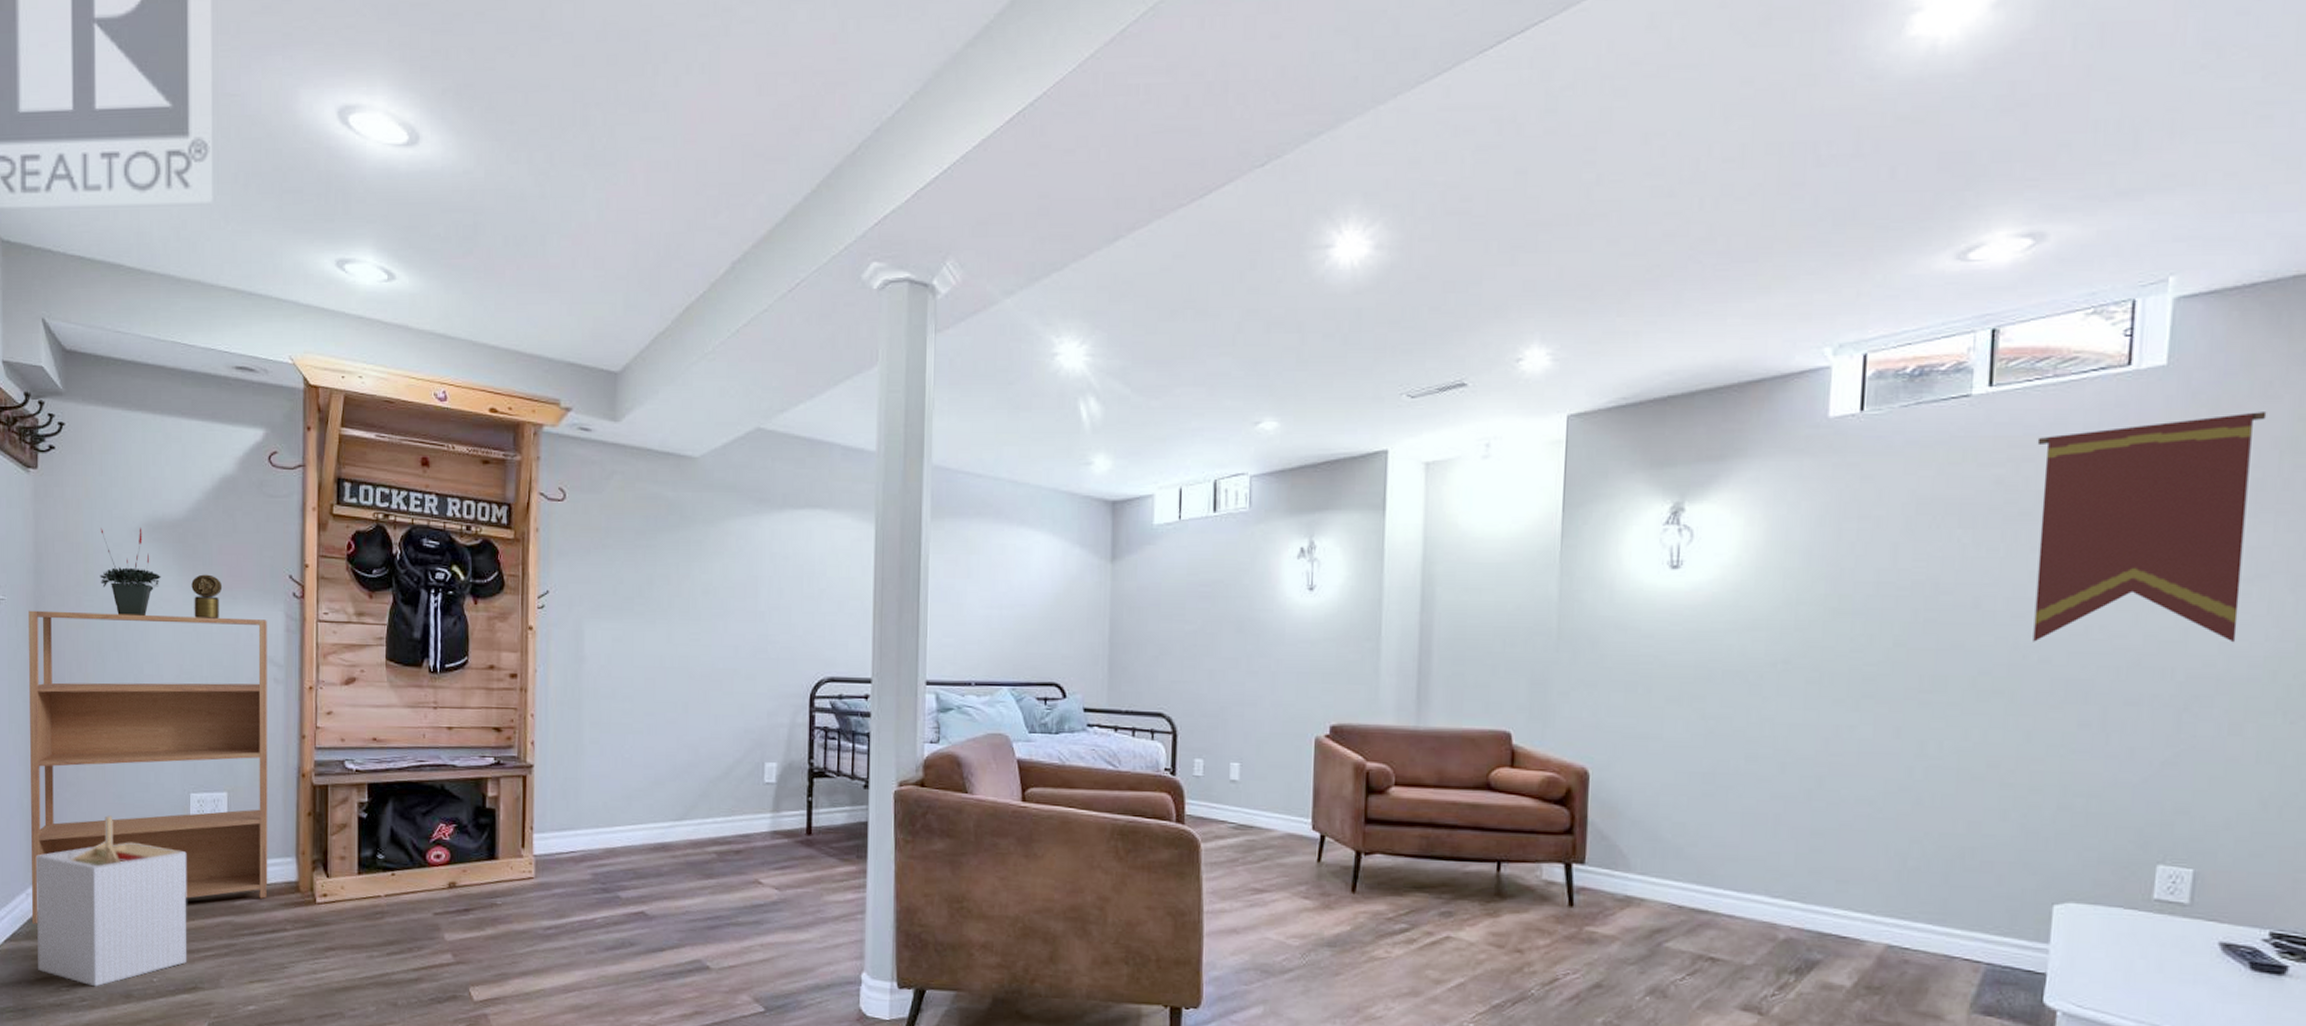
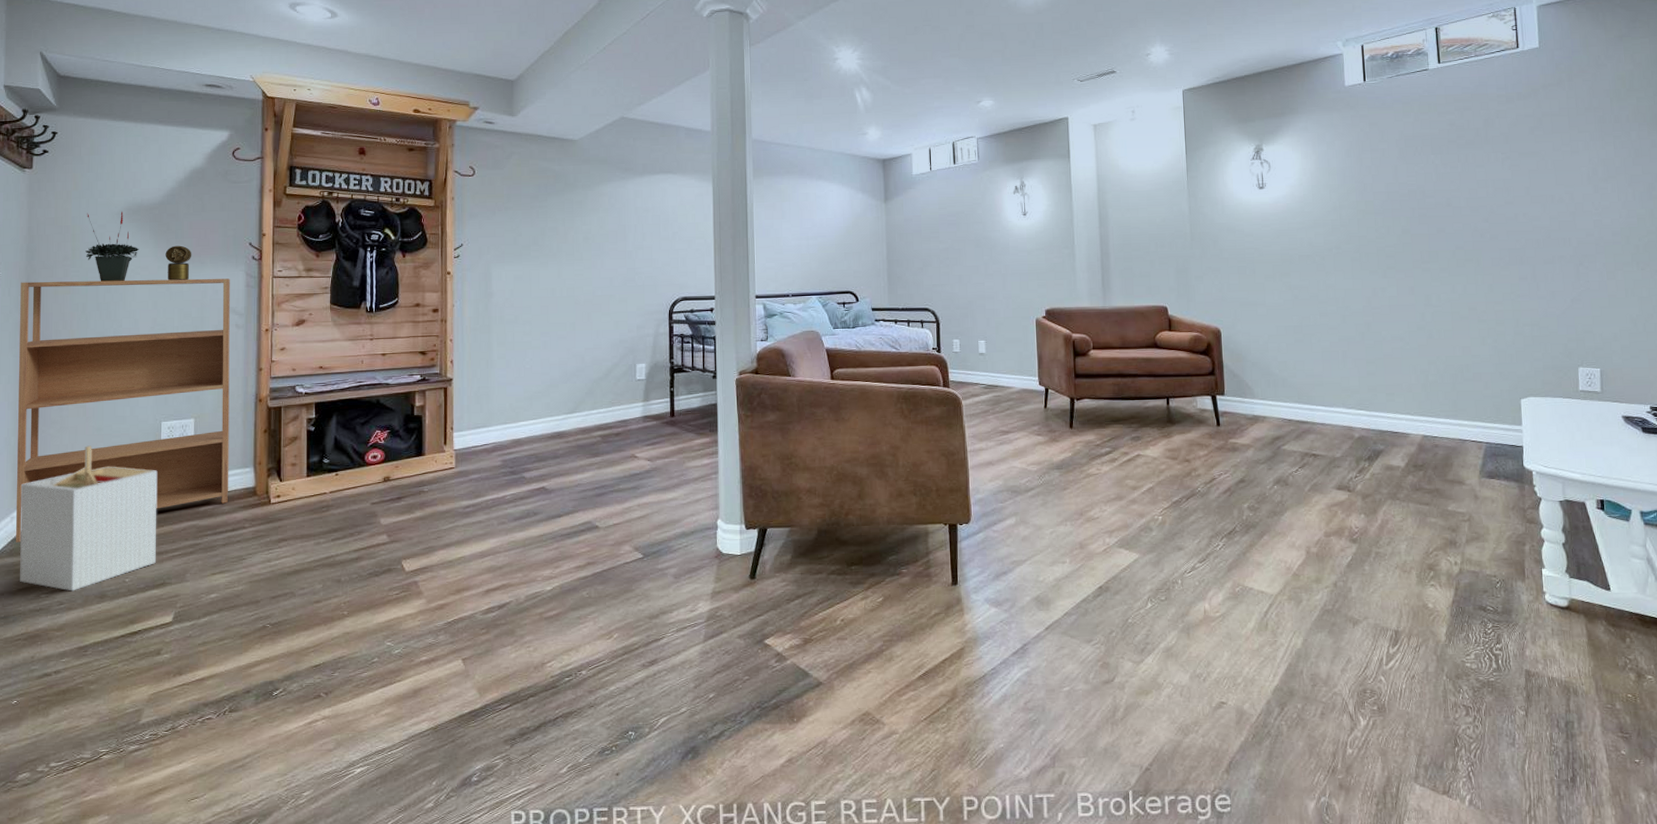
pennant: present [2033,412,2267,643] -> none [1471,74,1603,226]

